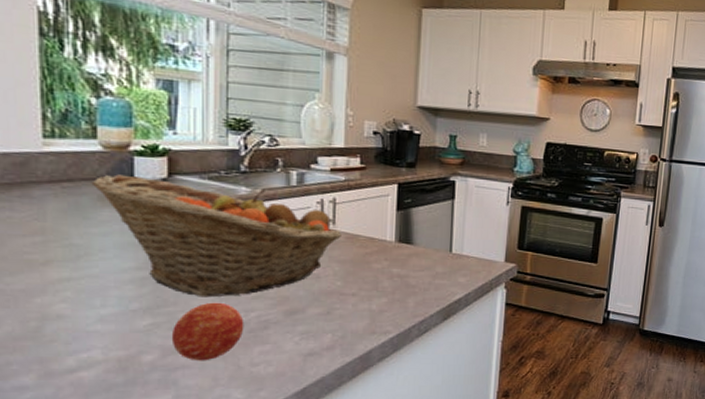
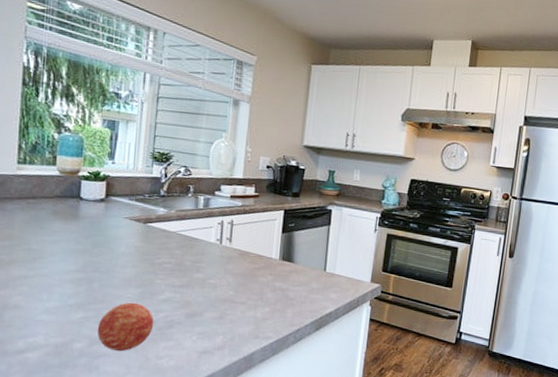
fruit basket: present [91,174,341,298] -> none [48,194,236,298]

